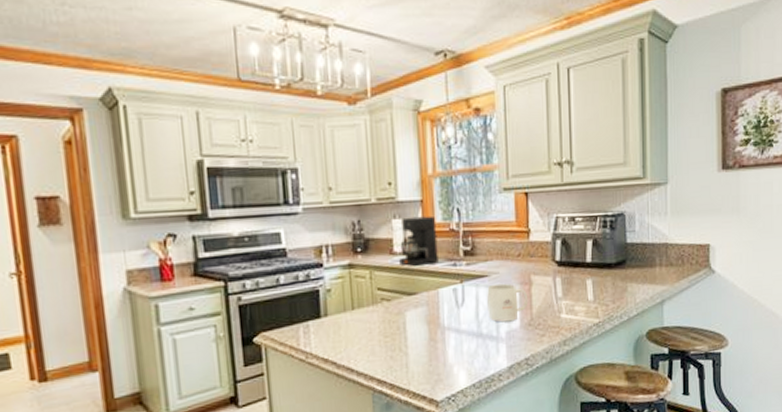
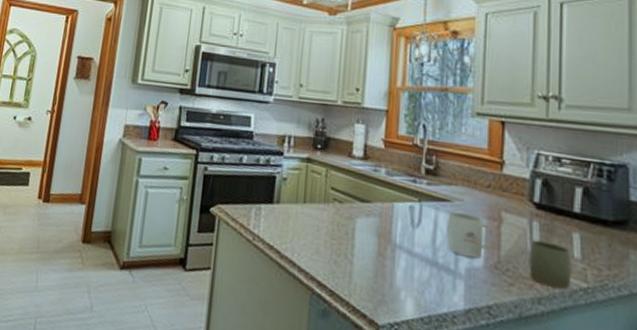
coffee maker: present [399,215,439,266] -> none [357,124,400,175]
mug: none [554,292,588,329] -> present [529,239,572,289]

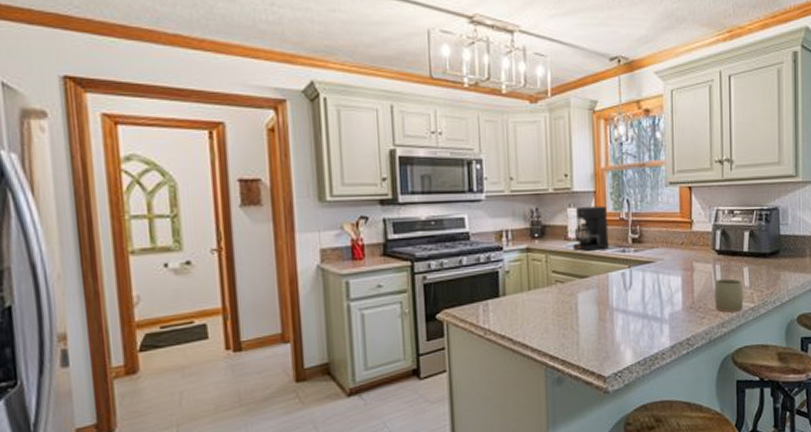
coffee maker: none [357,124,400,175] -> present [573,205,609,251]
mug: present [446,211,497,259] -> none [653,269,690,305]

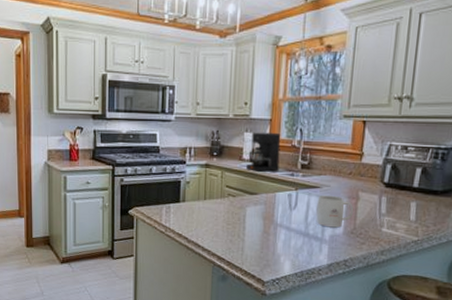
mug: none [653,269,690,305] -> present [316,195,354,228]
mug: present [714,278,744,313] -> none [376,210,409,243]

